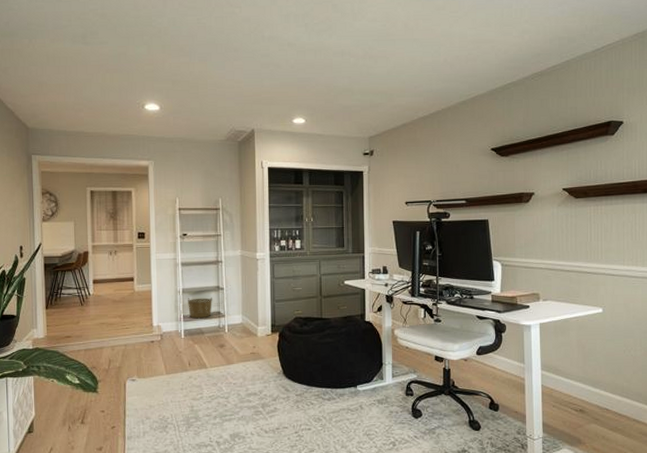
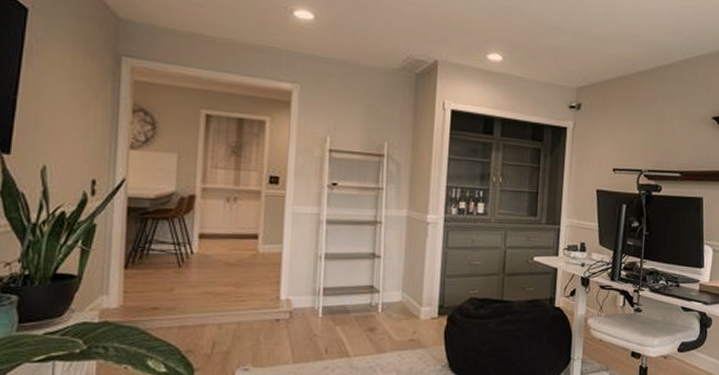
basket: present [187,297,212,319] -> none [330,266,365,293]

